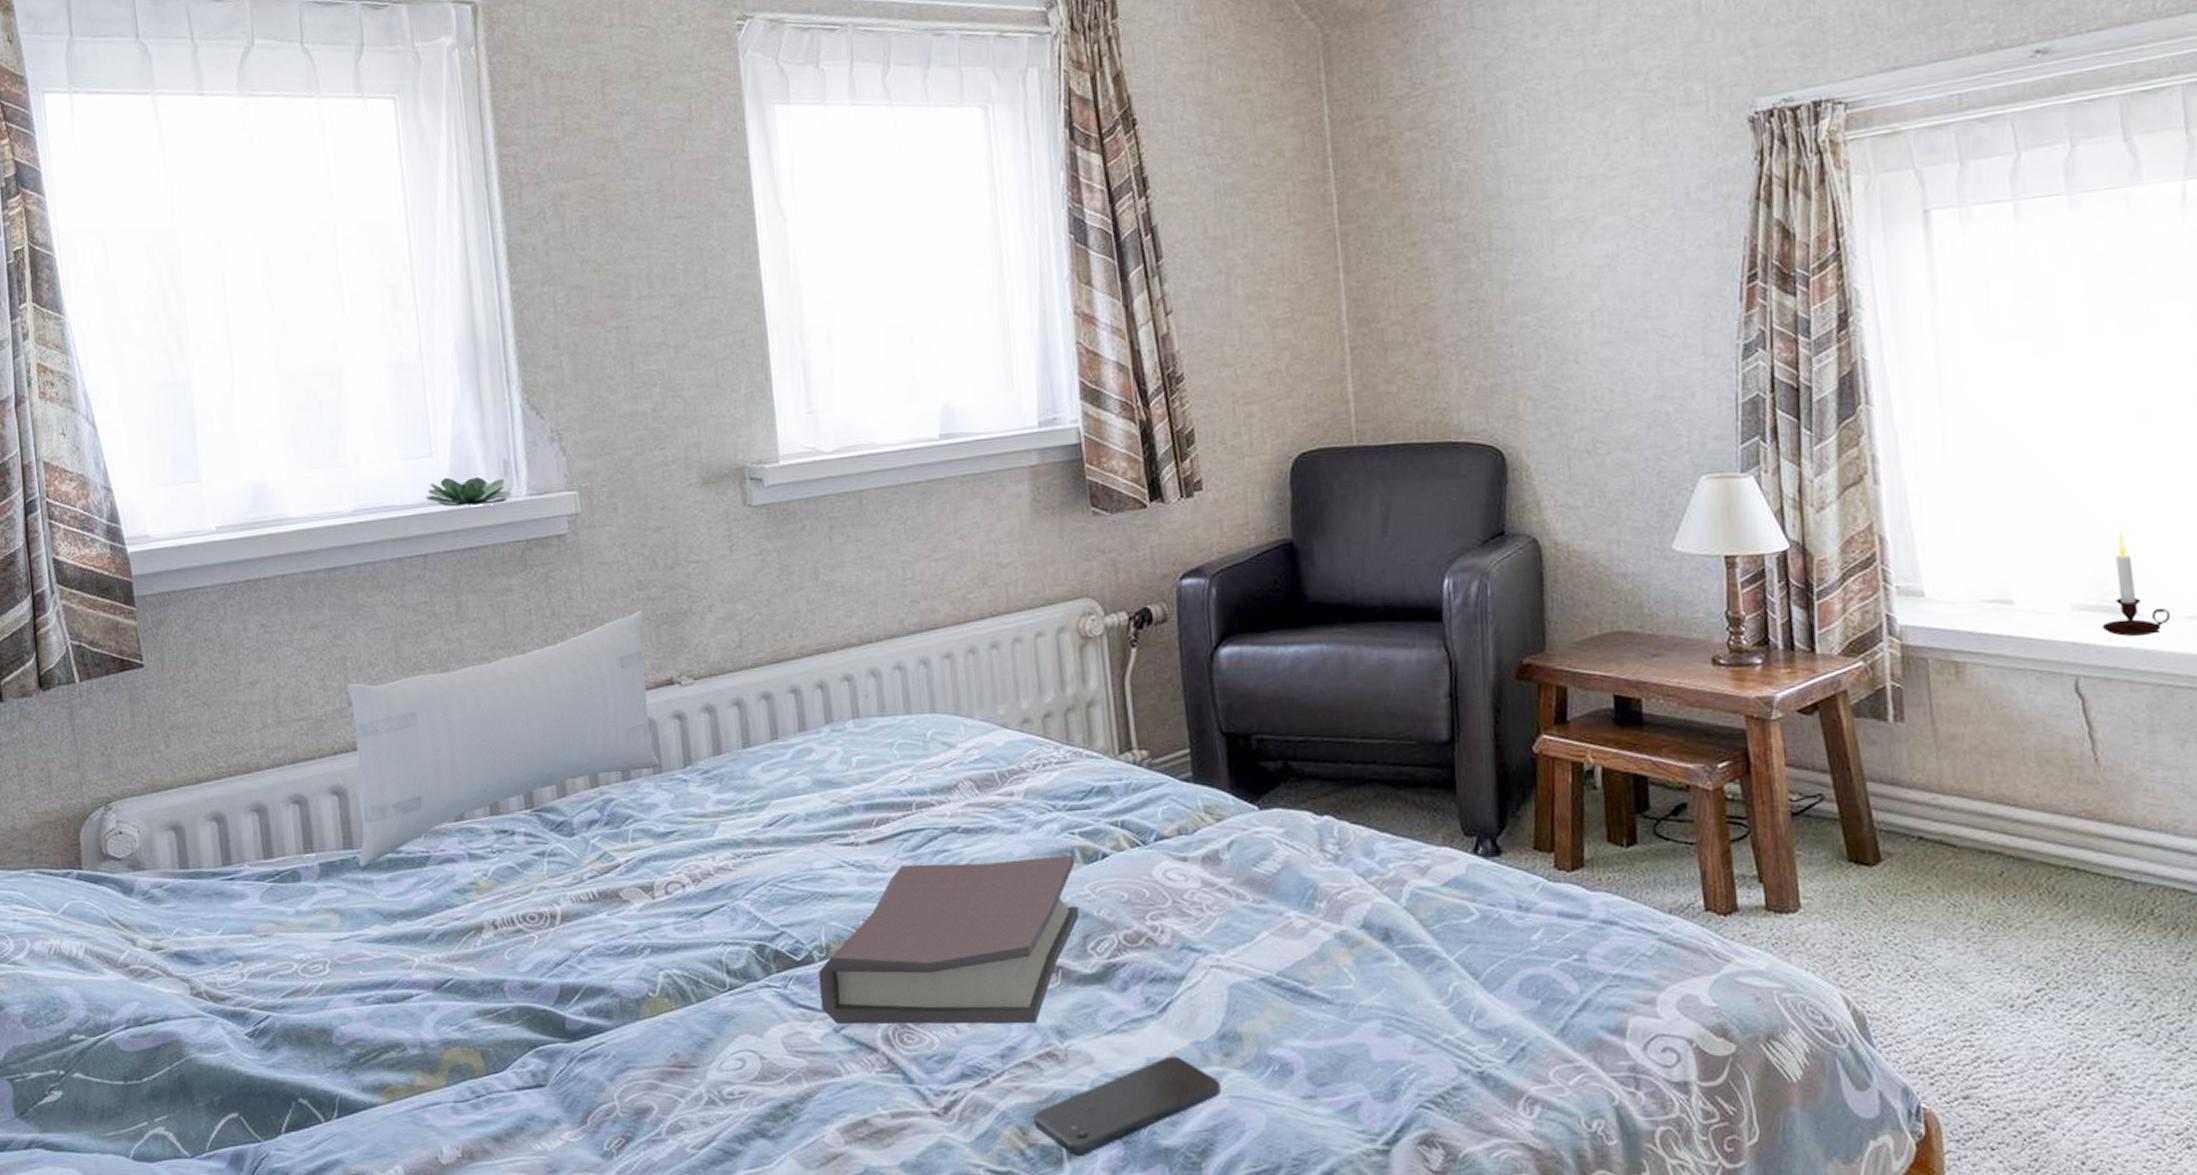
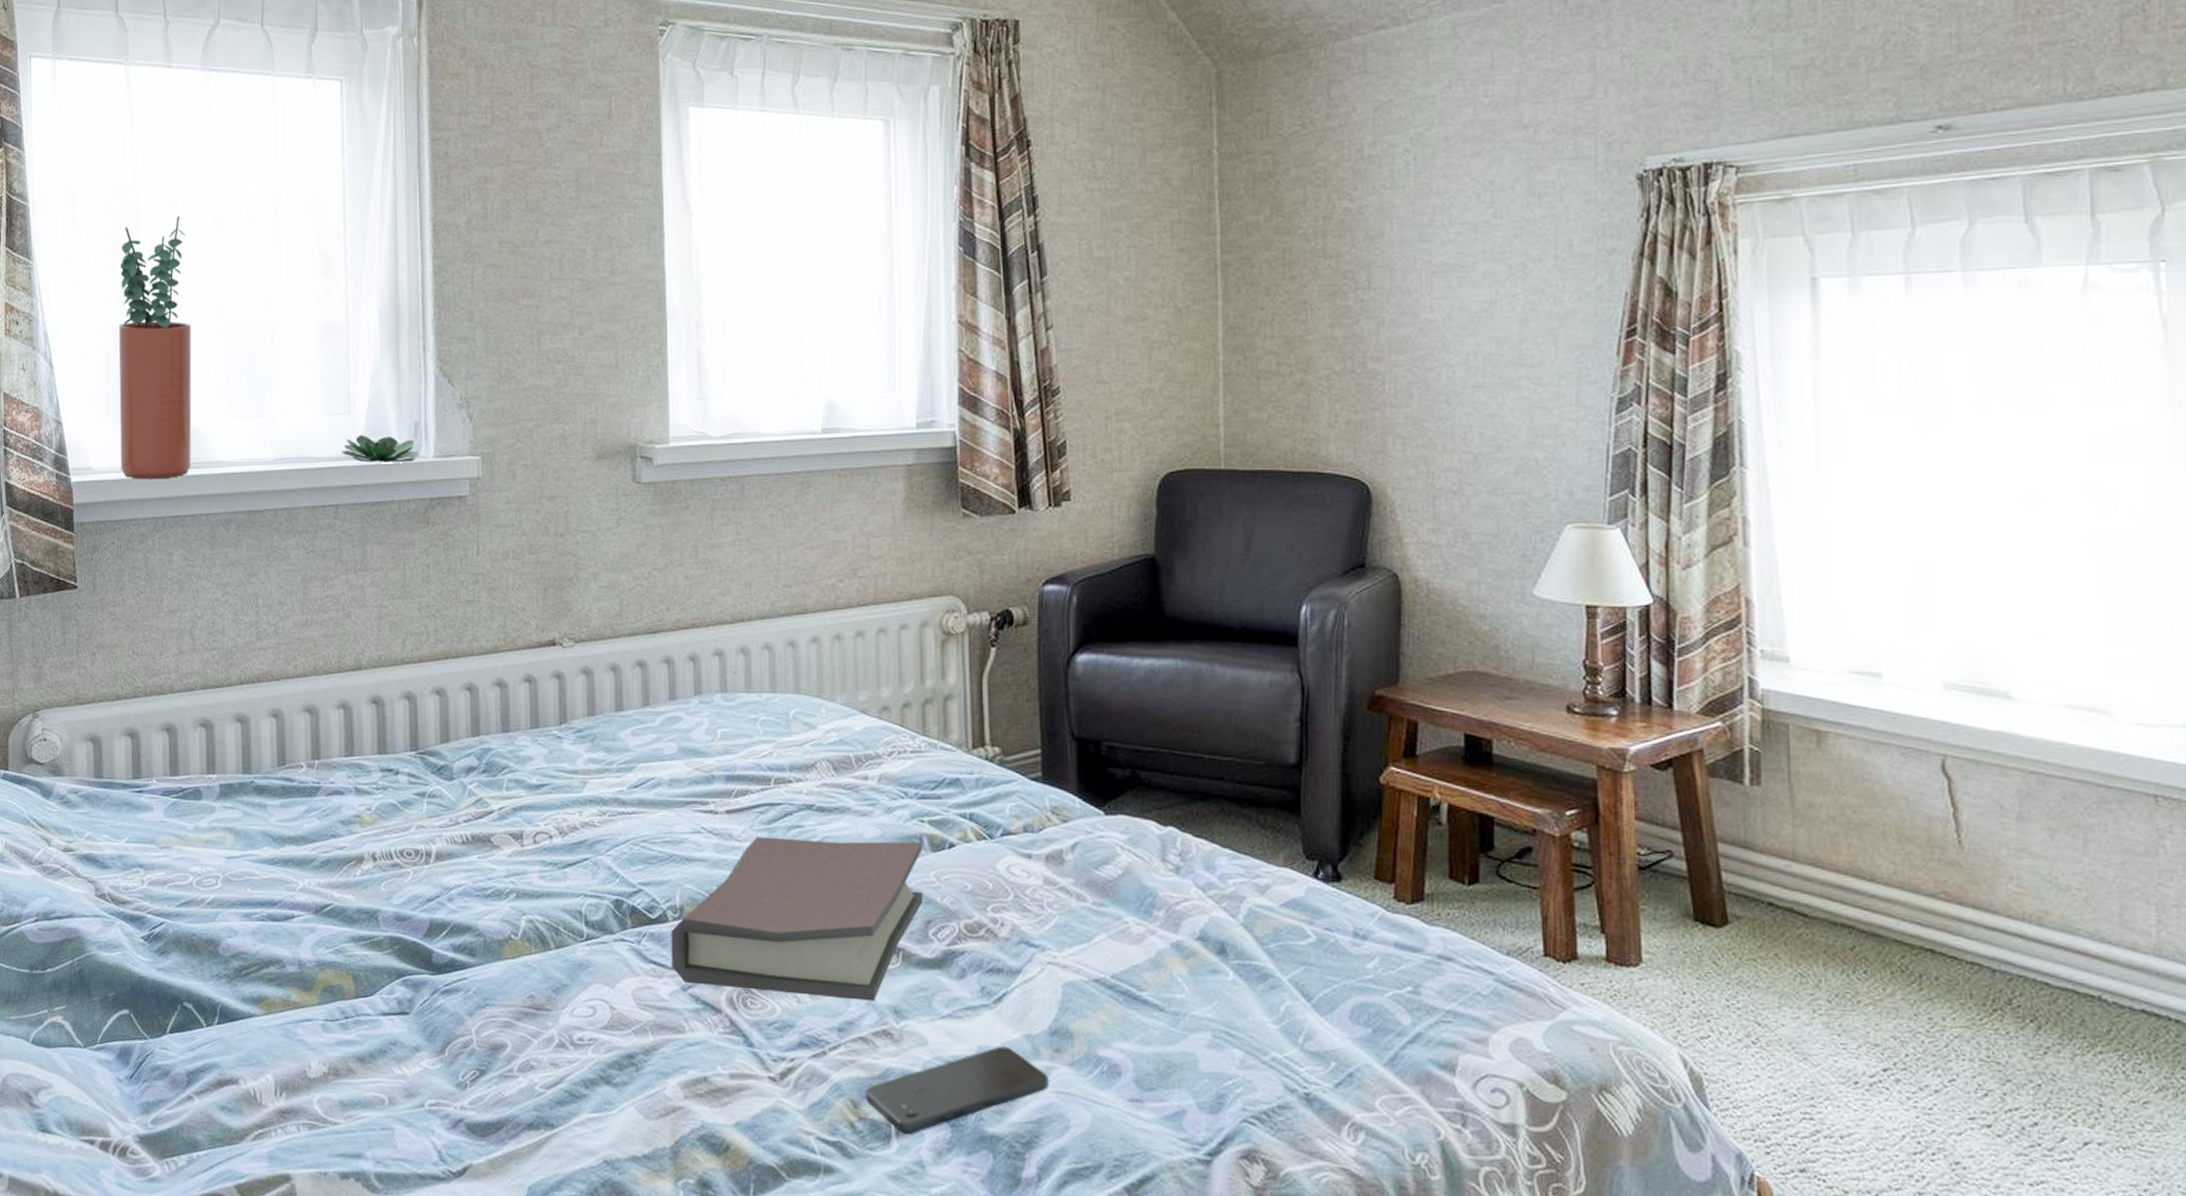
vase: none [163,255,261,544] -> present [118,215,192,479]
pillow: present [346,610,659,867] -> none [255,572,537,792]
candle: present [2101,532,2171,638] -> none [1973,614,2048,722]

